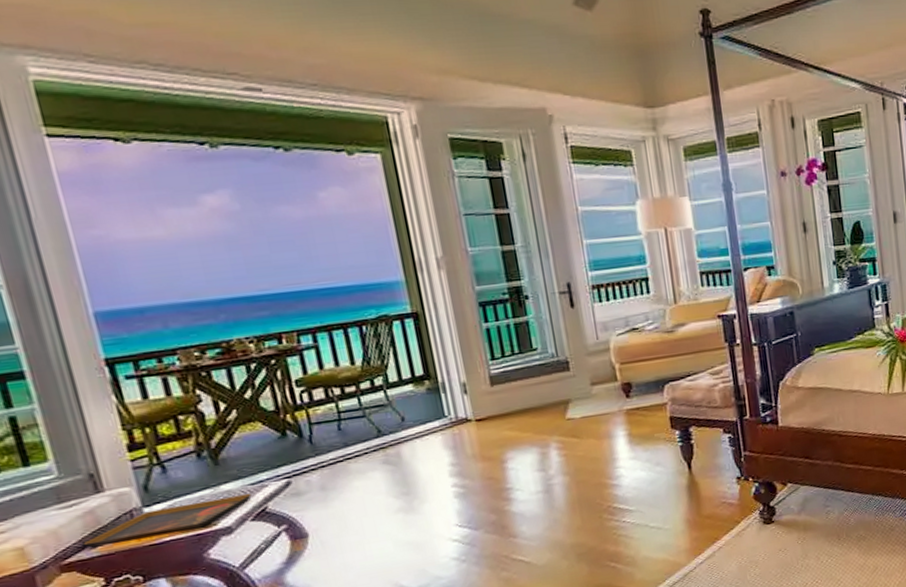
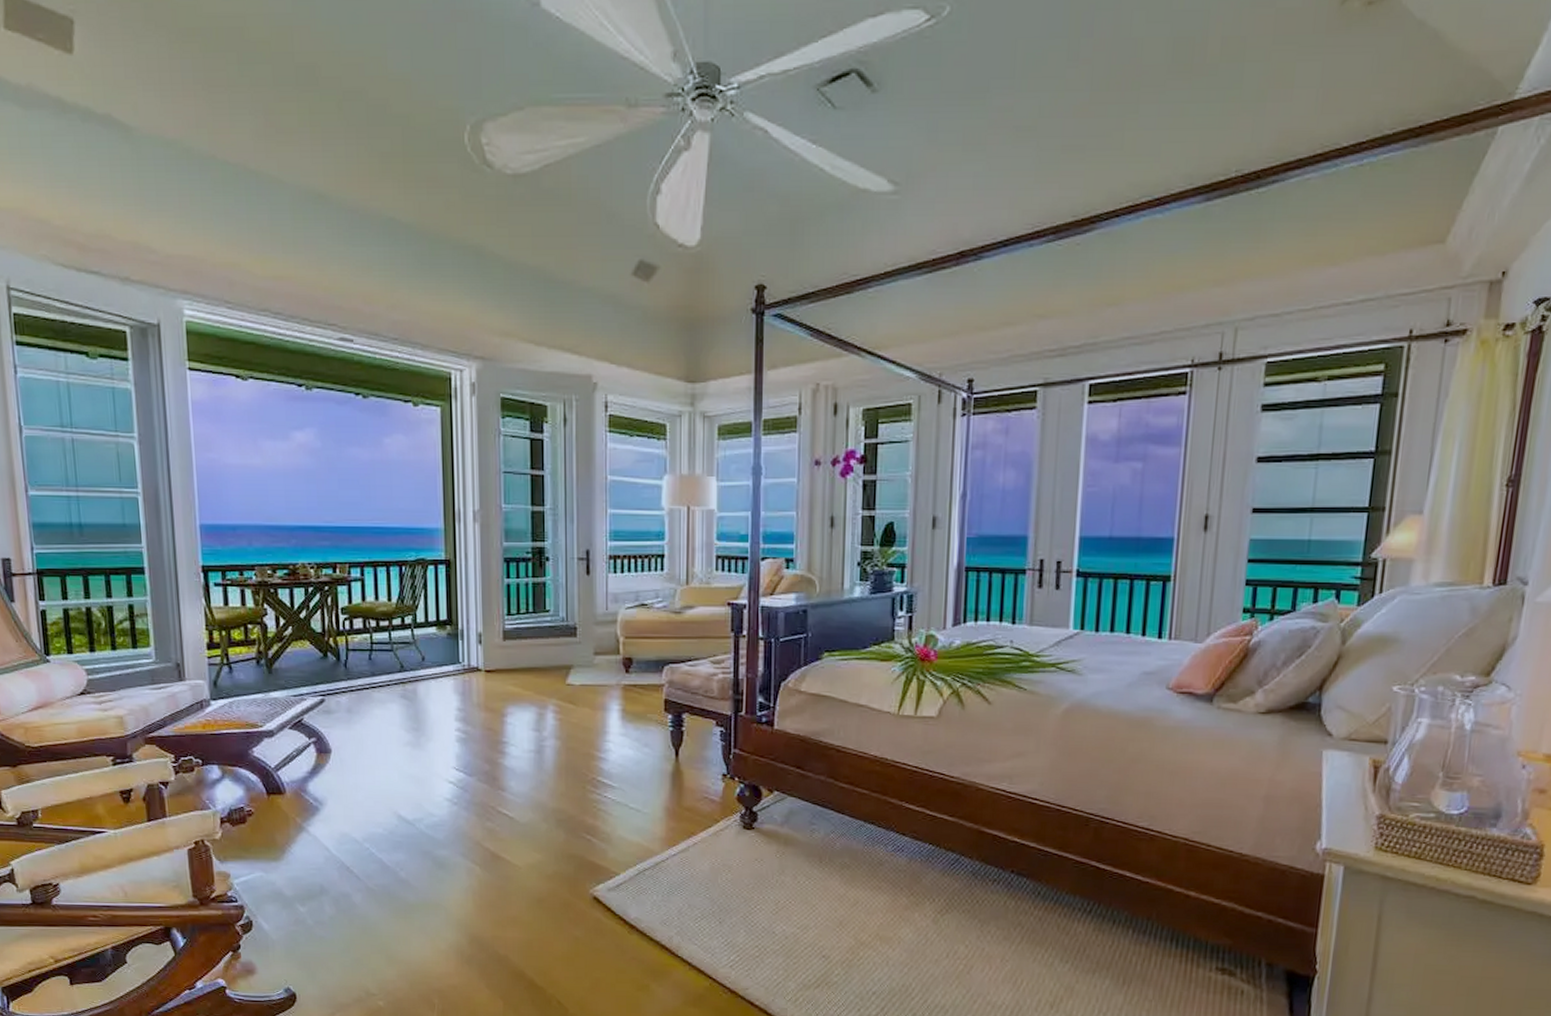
decorative tray: present [83,493,252,548] -> none [164,703,293,728]

